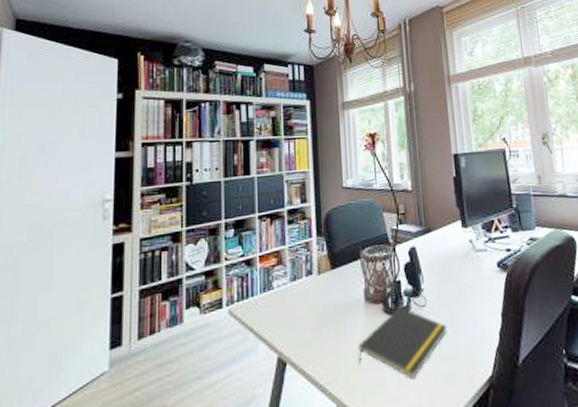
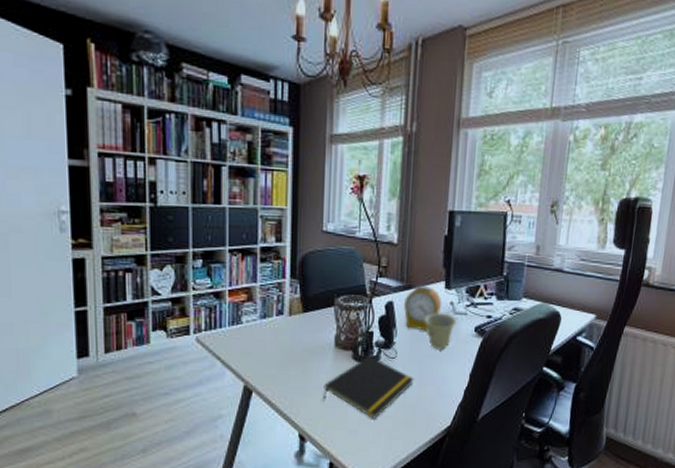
alarm clock: none [425,226,462,273] -> present [403,285,442,331]
cup: none [447,252,479,291] -> present [424,313,457,350]

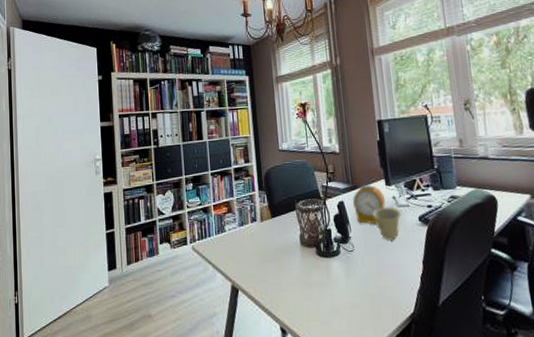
notepad: present [323,355,414,419] -> none [296,250,373,310]

